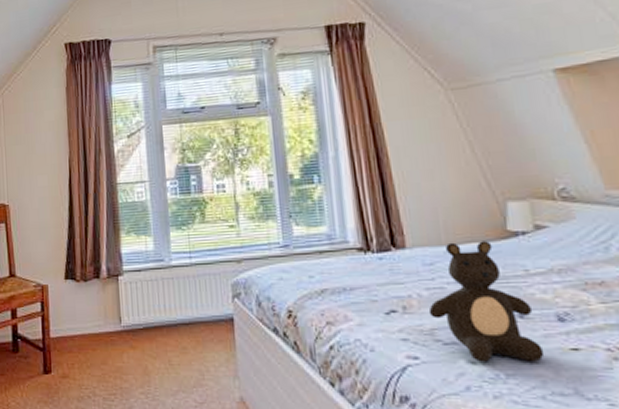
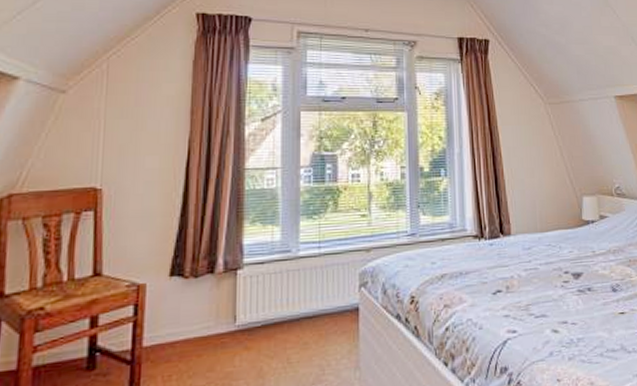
teddy bear: present [428,241,545,362] -> none [525,228,603,330]

